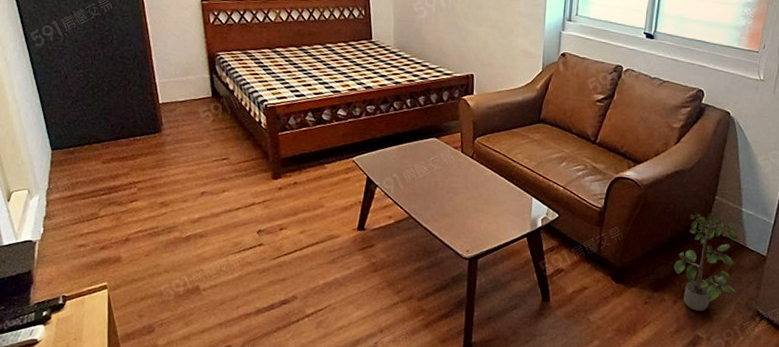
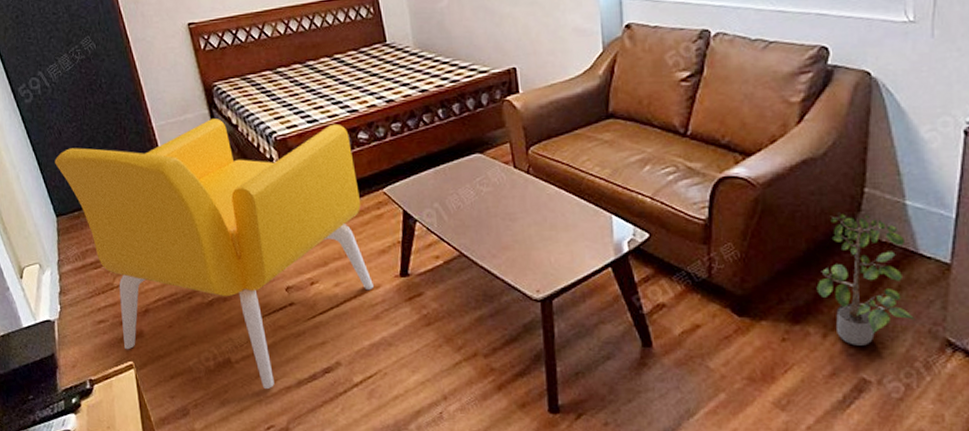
armchair: none [57,82,334,314] -> present [55,119,373,389]

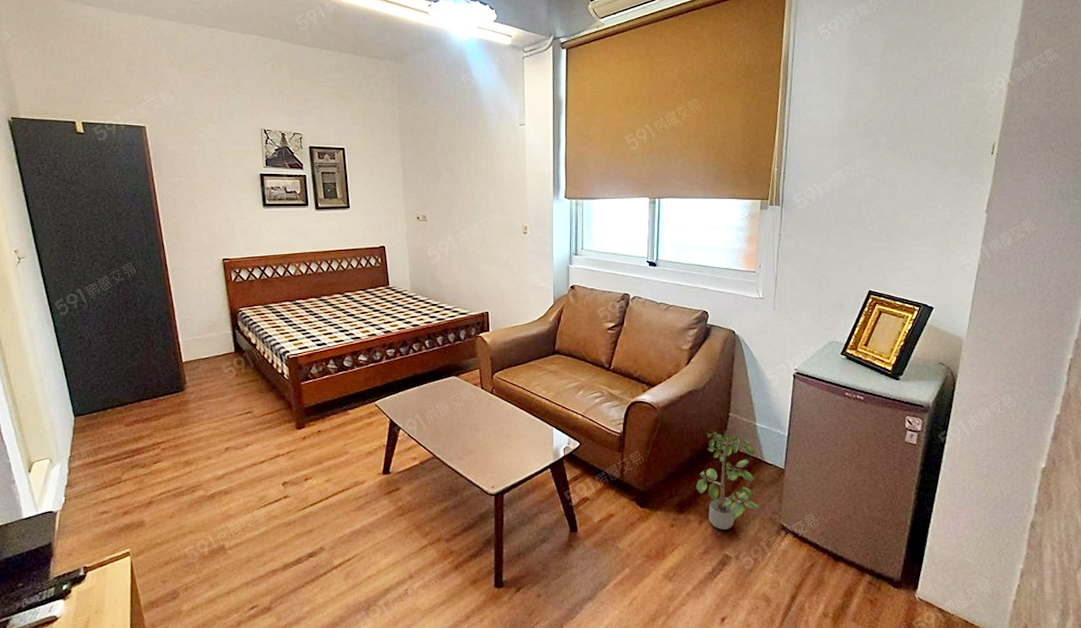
armchair: present [55,119,373,389] -> none [81,338,359,572]

